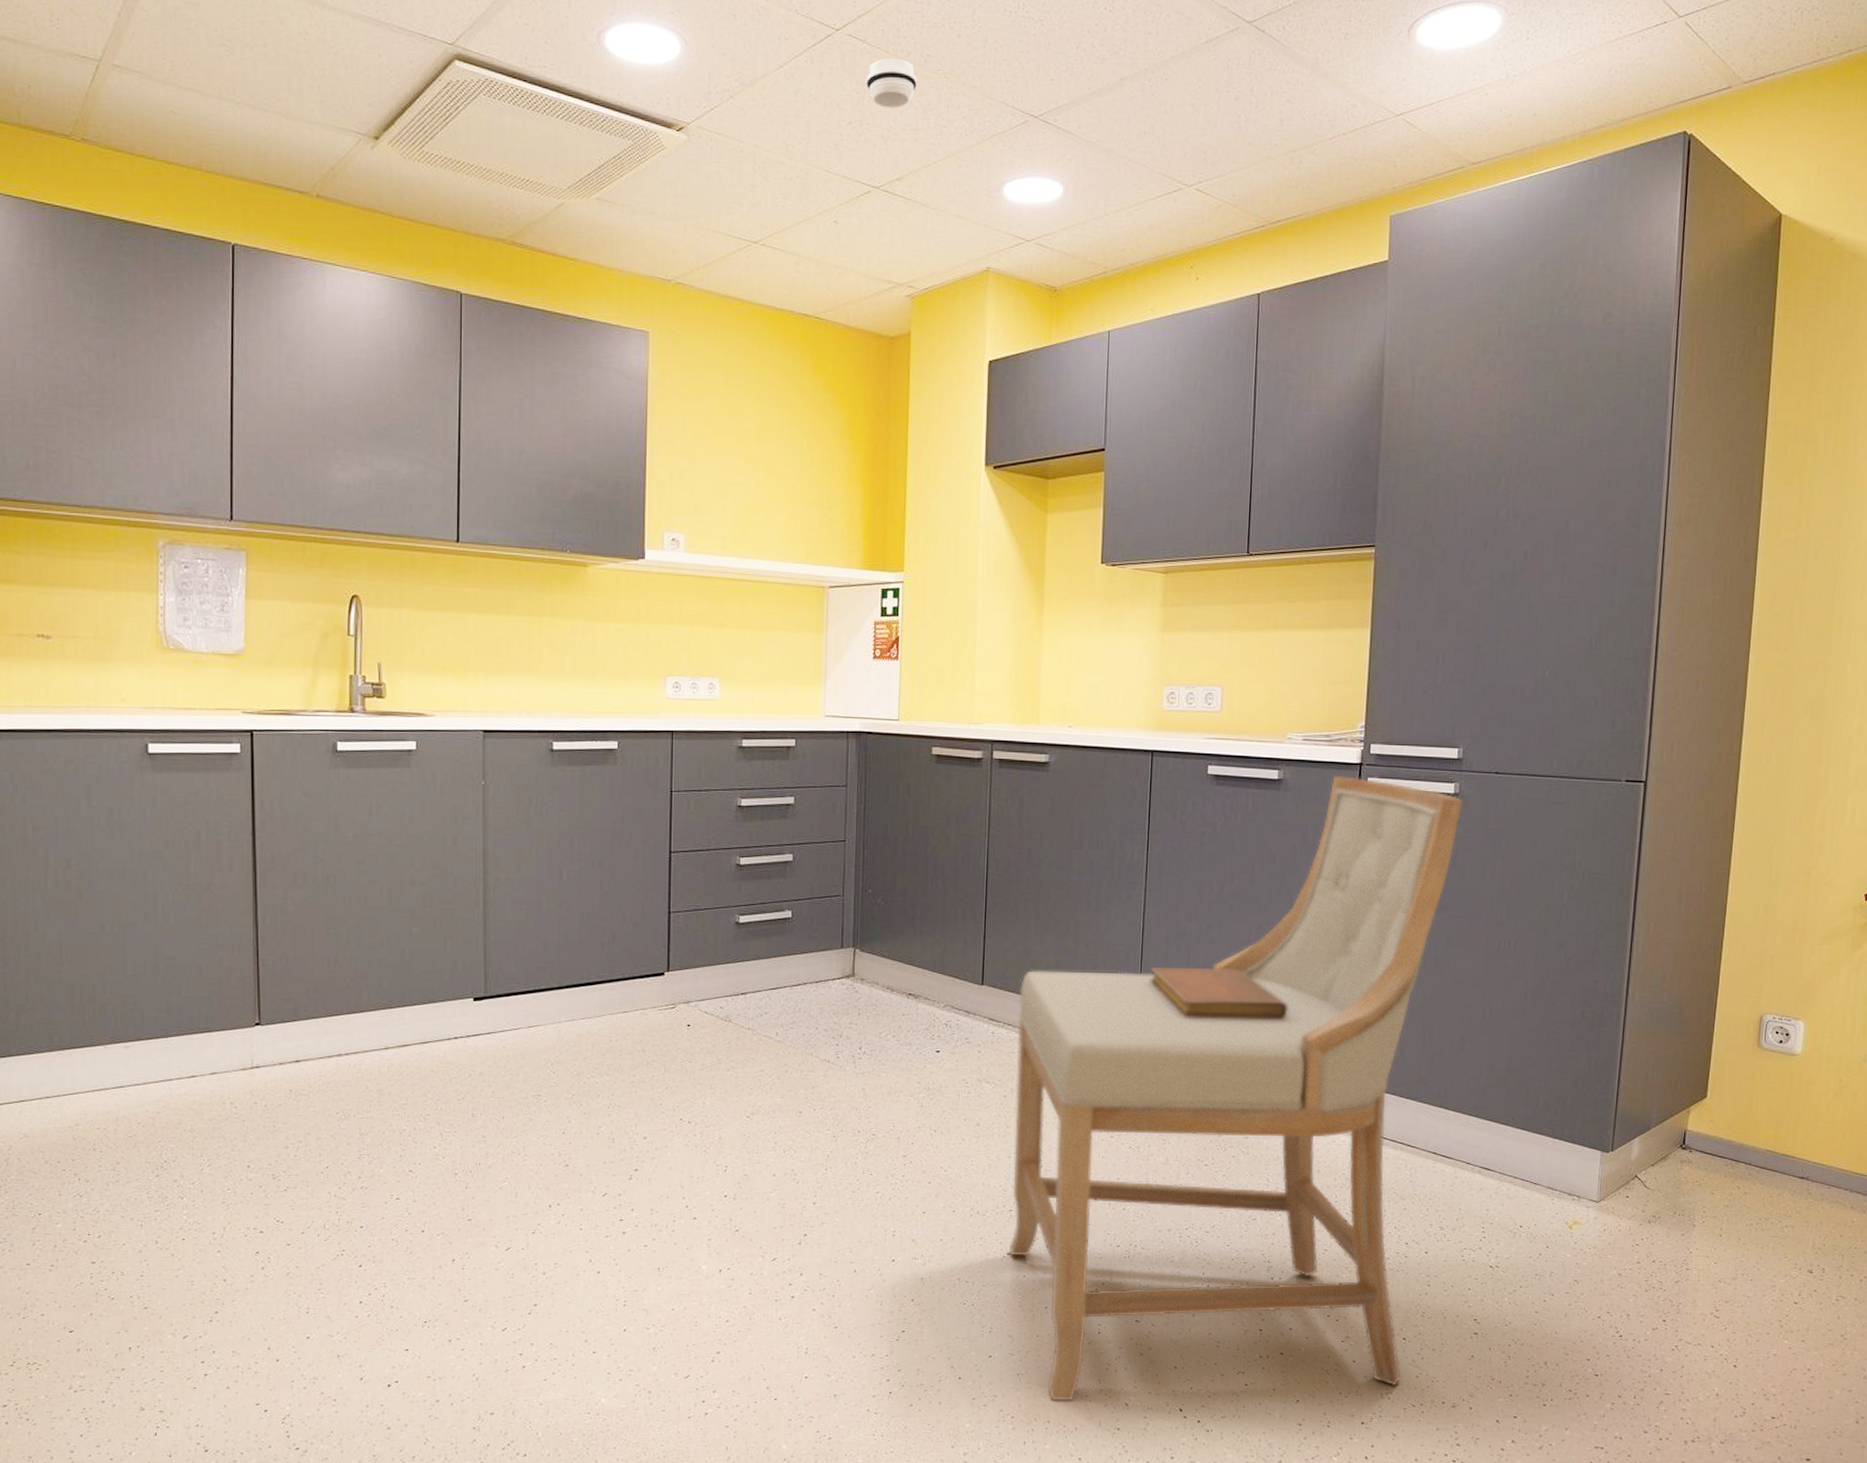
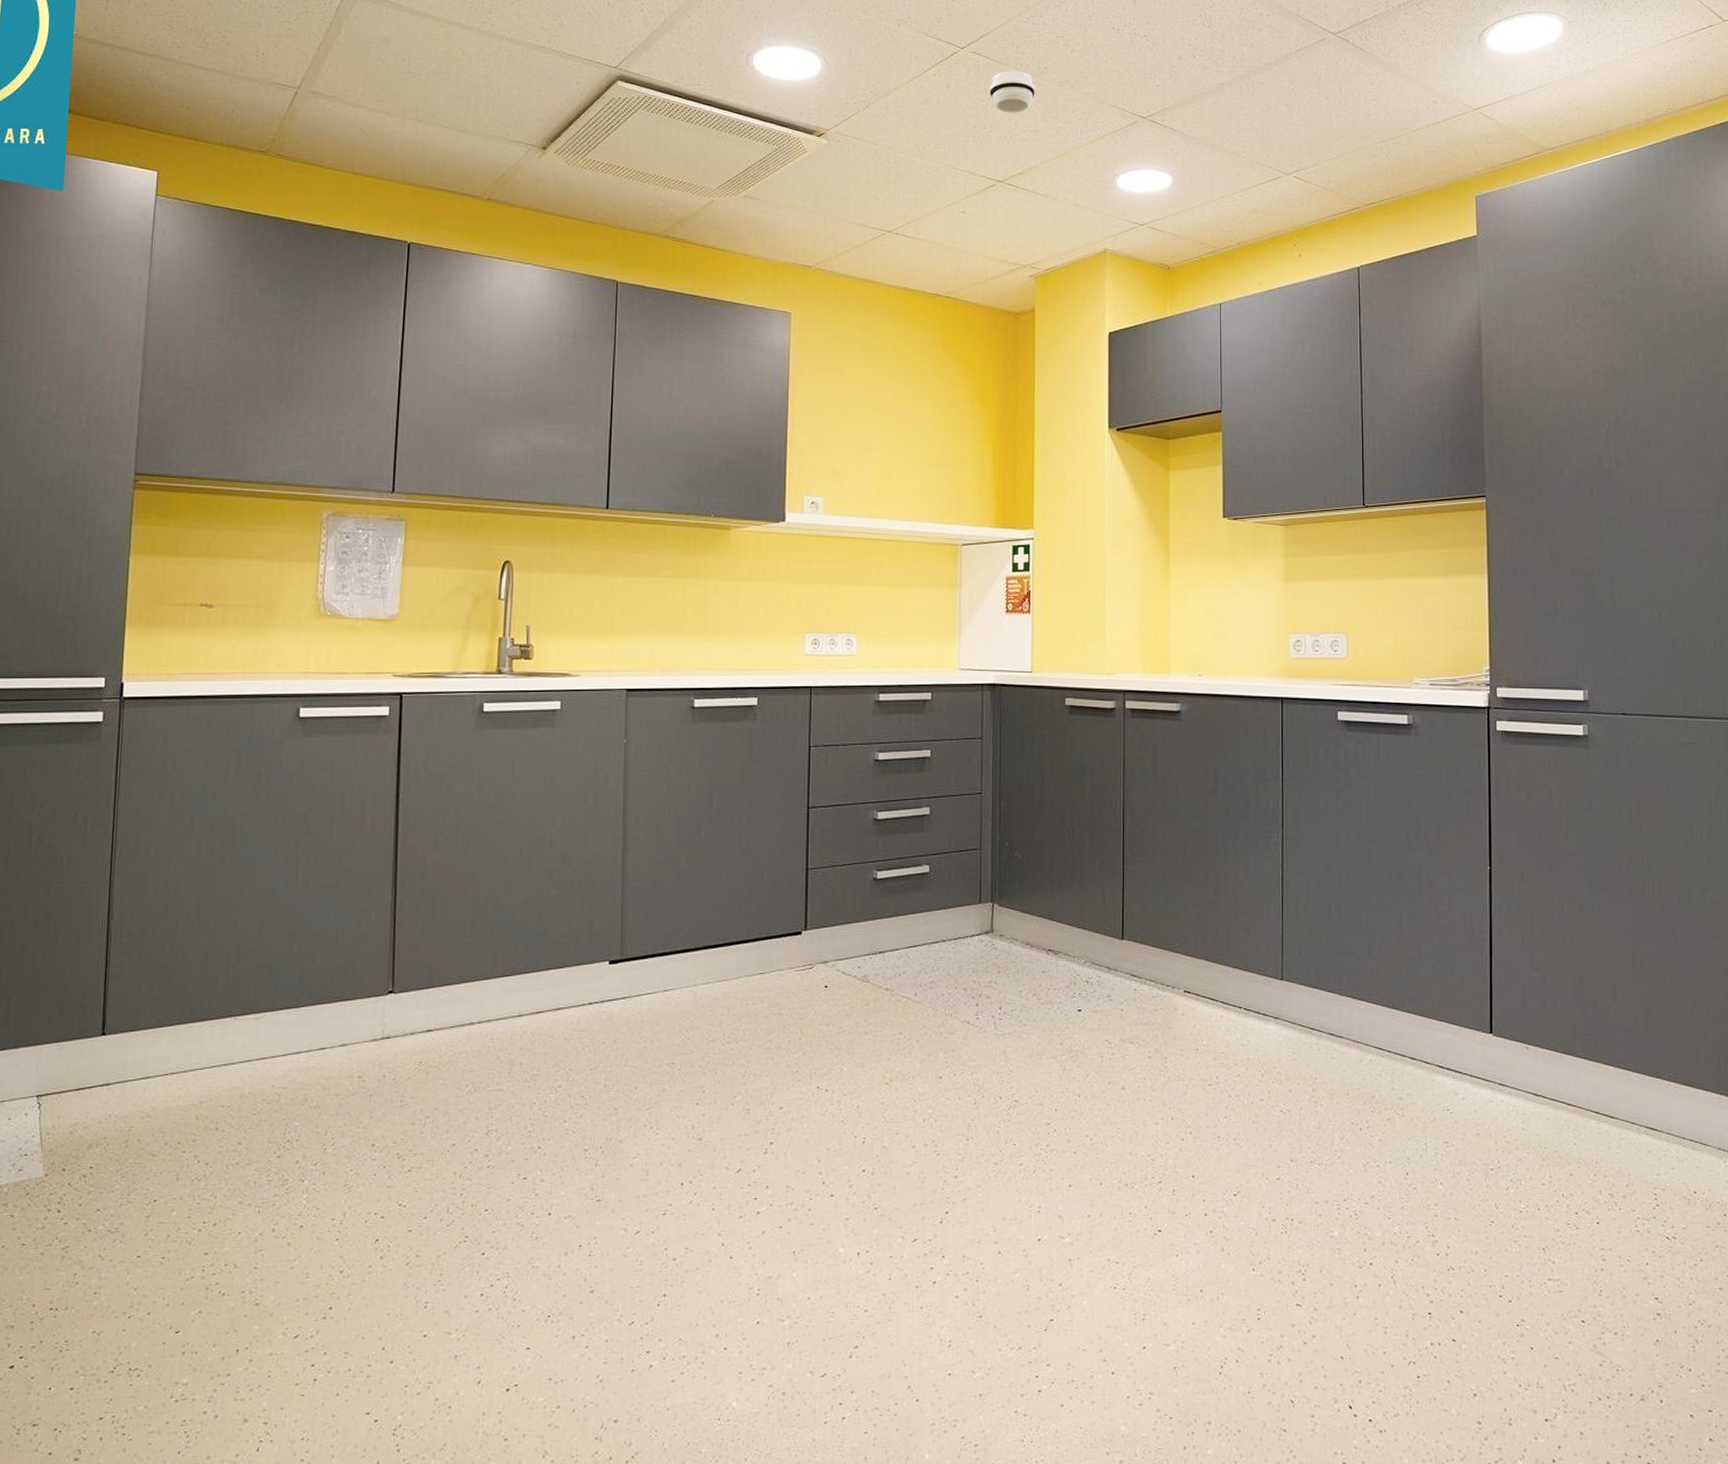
chair: present [1008,775,1463,1400] -> none [1159,719,1593,1397]
notebook: present [1150,967,1288,1019] -> none [1292,918,1434,971]

